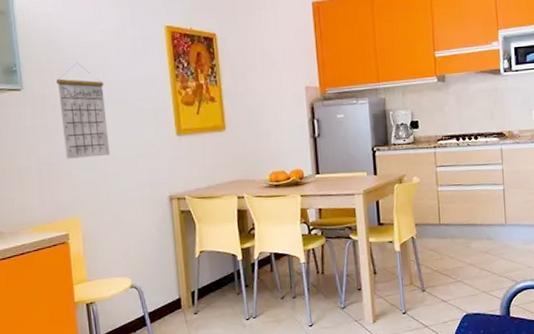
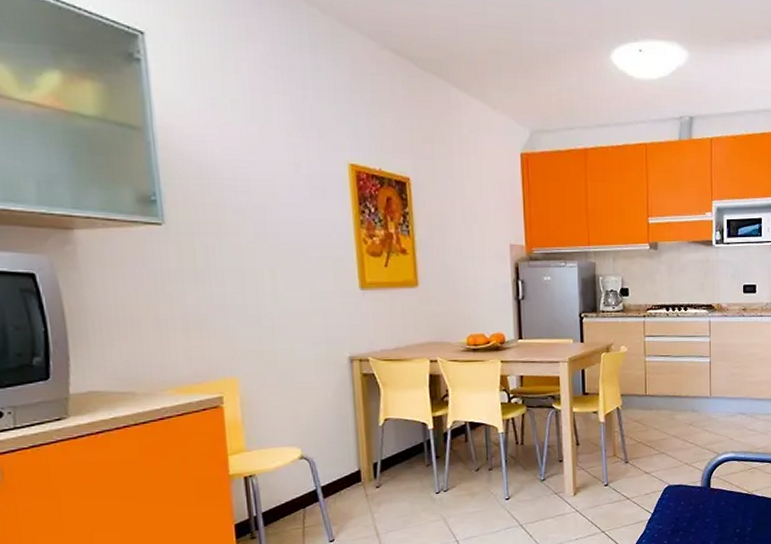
calendar: present [56,63,110,159] -> none [209,198,277,310]

